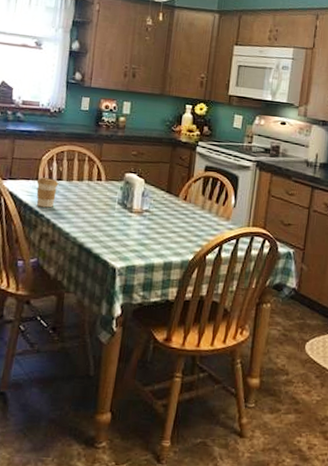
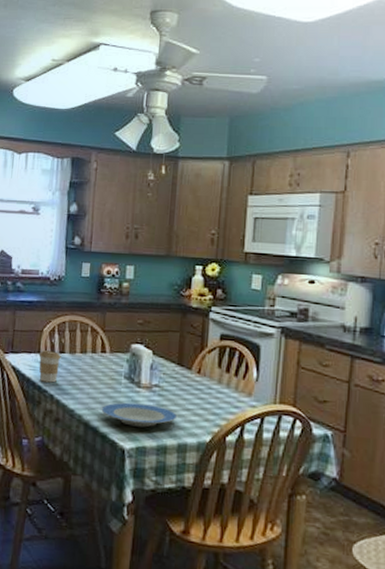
plate: none [95,226,165,248] -> present [101,402,178,428]

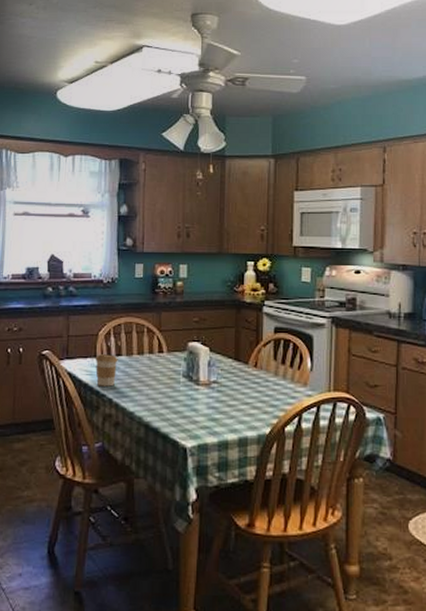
plate: present [101,402,178,428] -> none [161,401,237,425]

